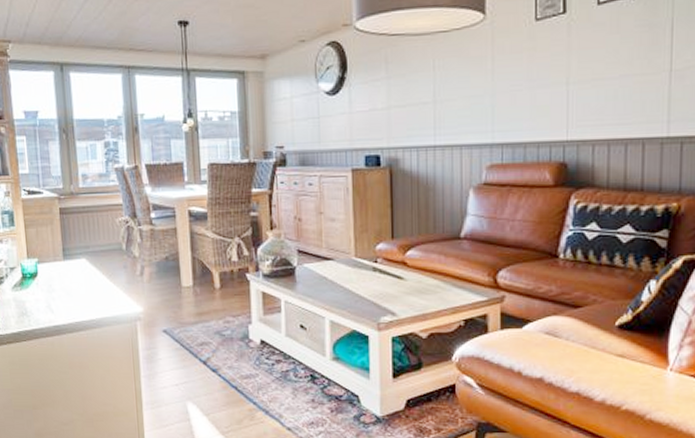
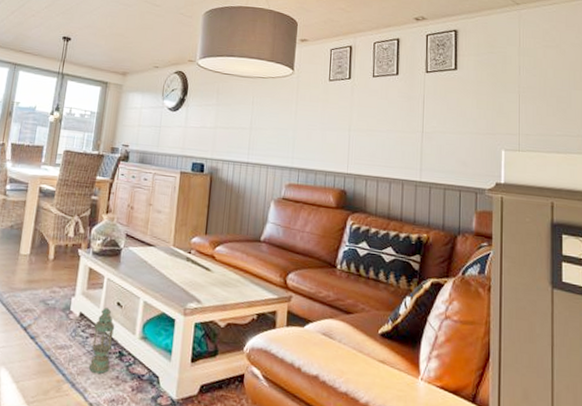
lantern: none [279,332,316,398] -> present [88,308,123,374]

